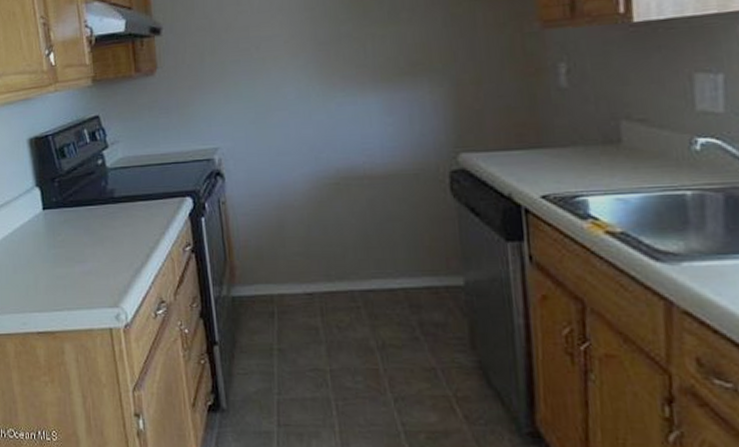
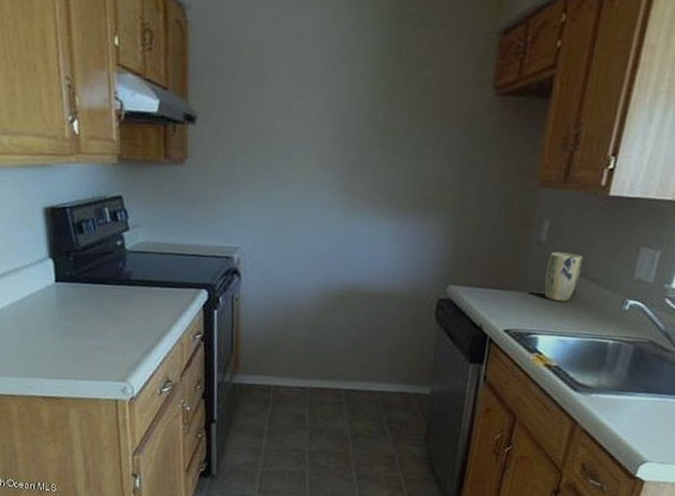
plant pot: none [575,94,623,153] -> present [544,251,584,302]

